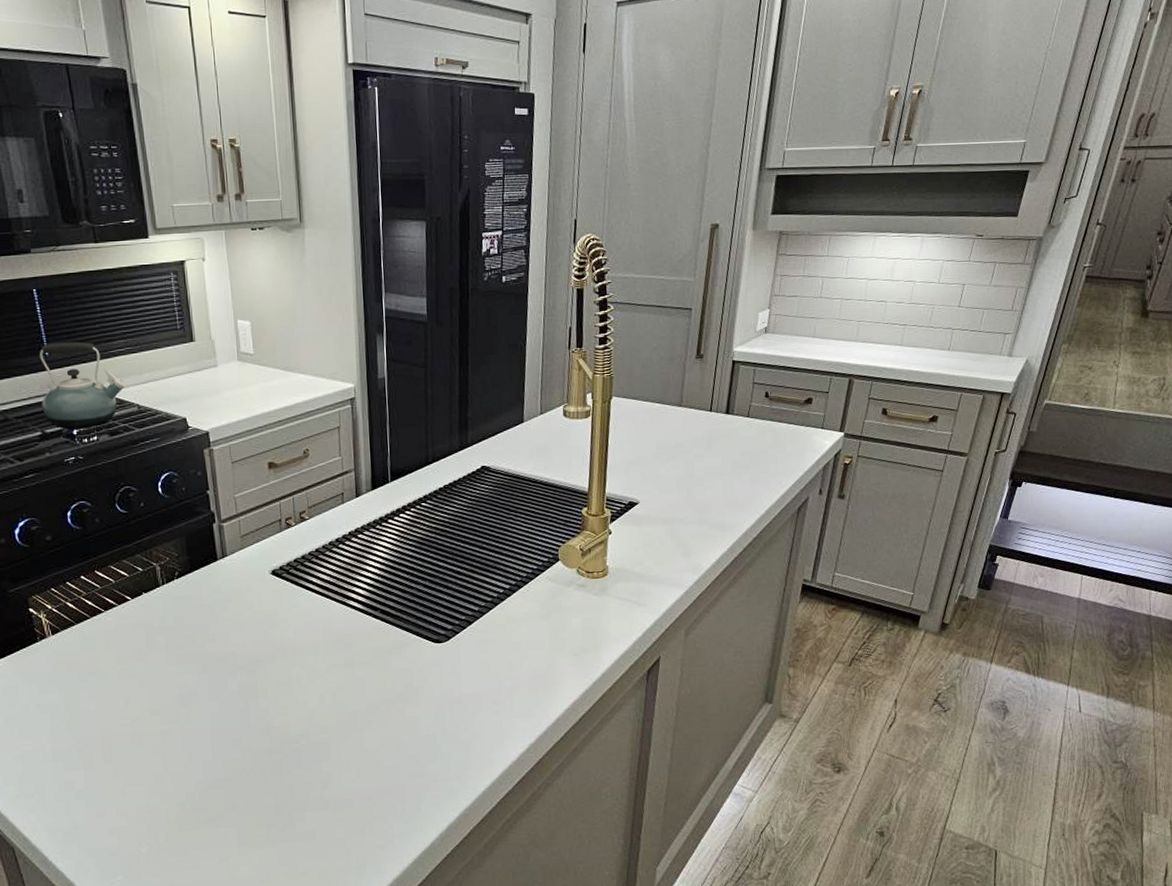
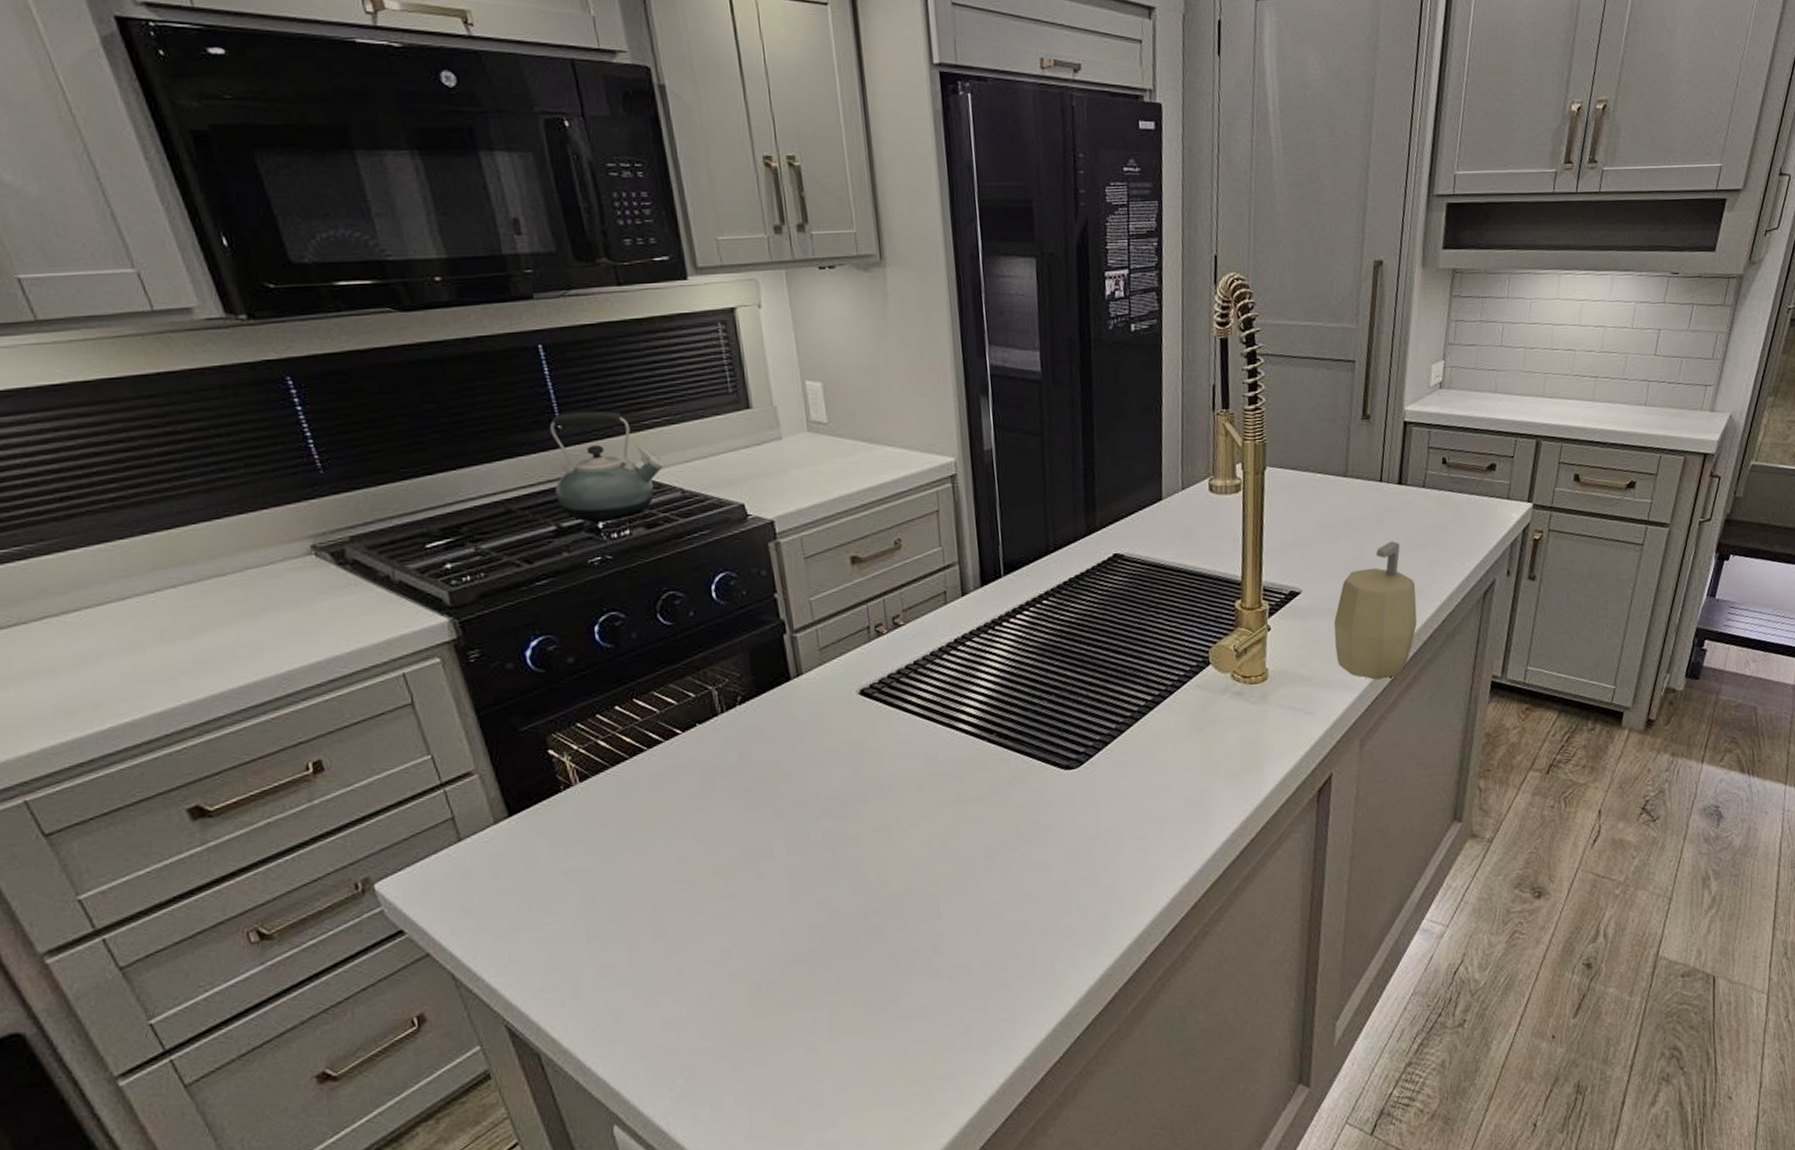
soap dispenser: none [665,462,739,579] -> present [1333,541,1418,680]

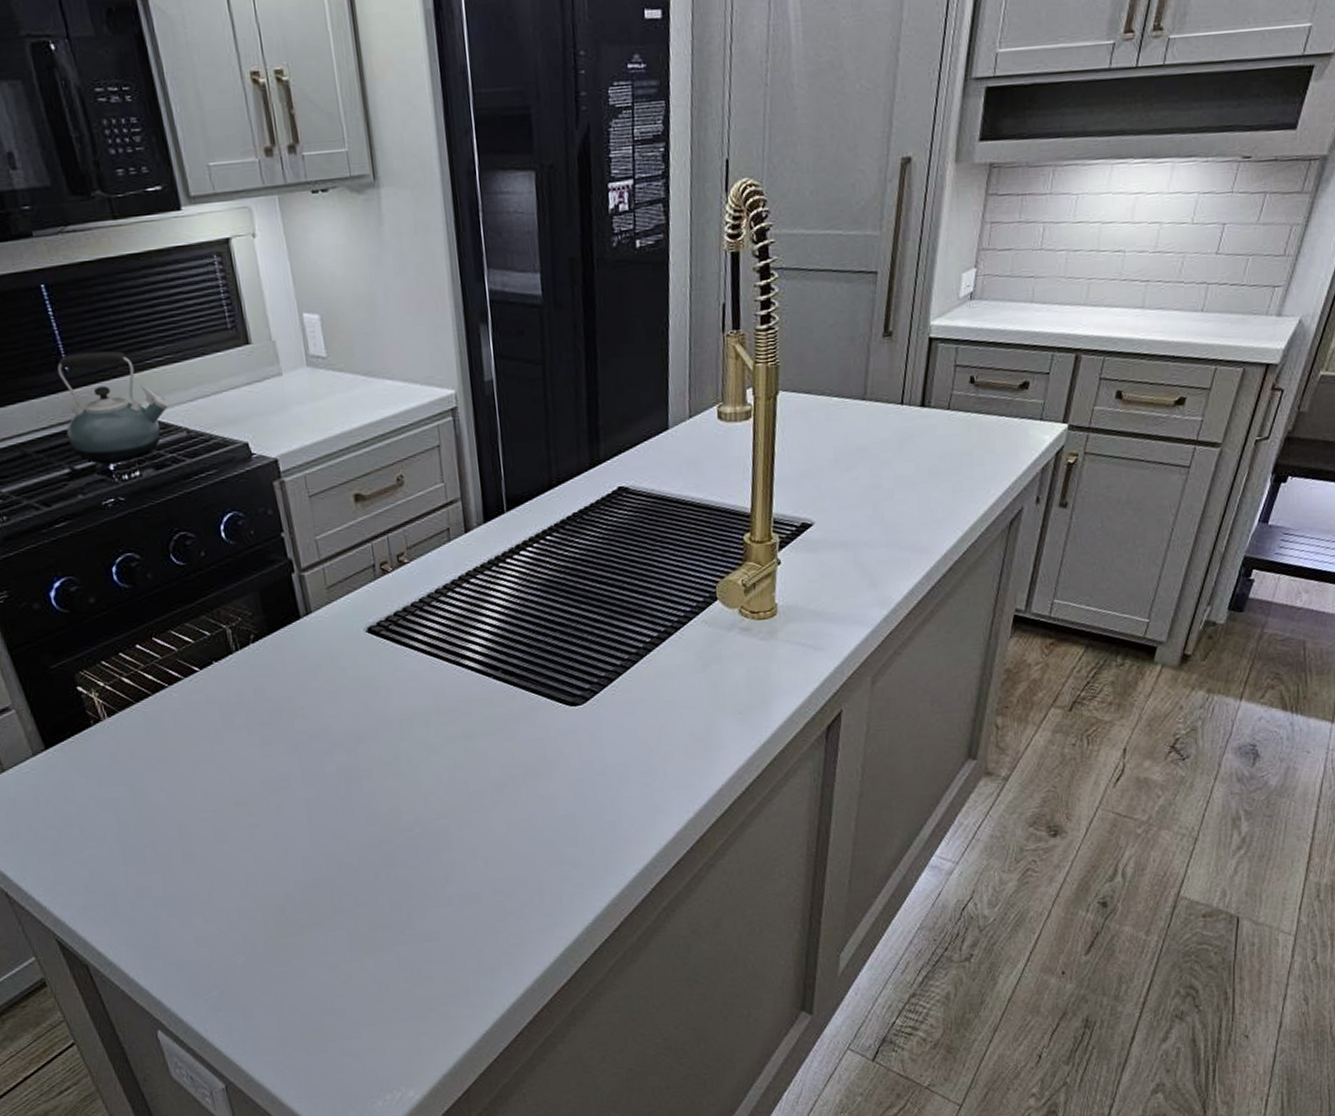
soap dispenser: present [1333,541,1418,680] -> none [847,468,937,615]

